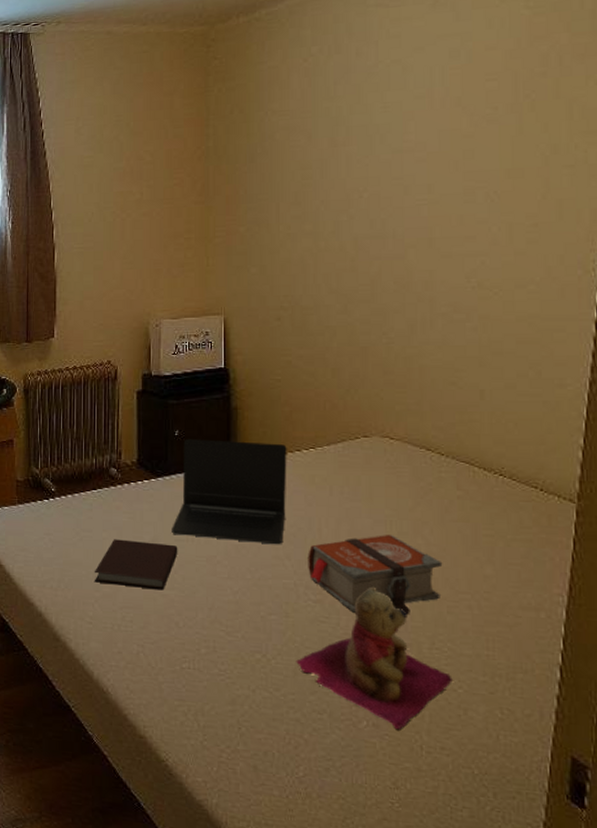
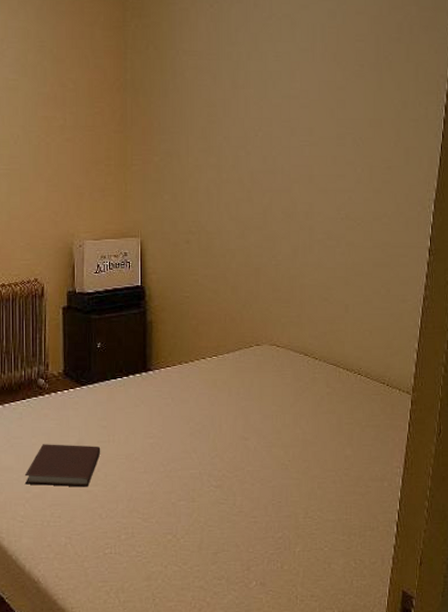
laptop: present [172,439,287,545] -> none [95,350,194,441]
teddy bear: present [296,586,453,730] -> none [200,471,320,586]
bible: present [308,535,443,613] -> none [210,427,315,494]

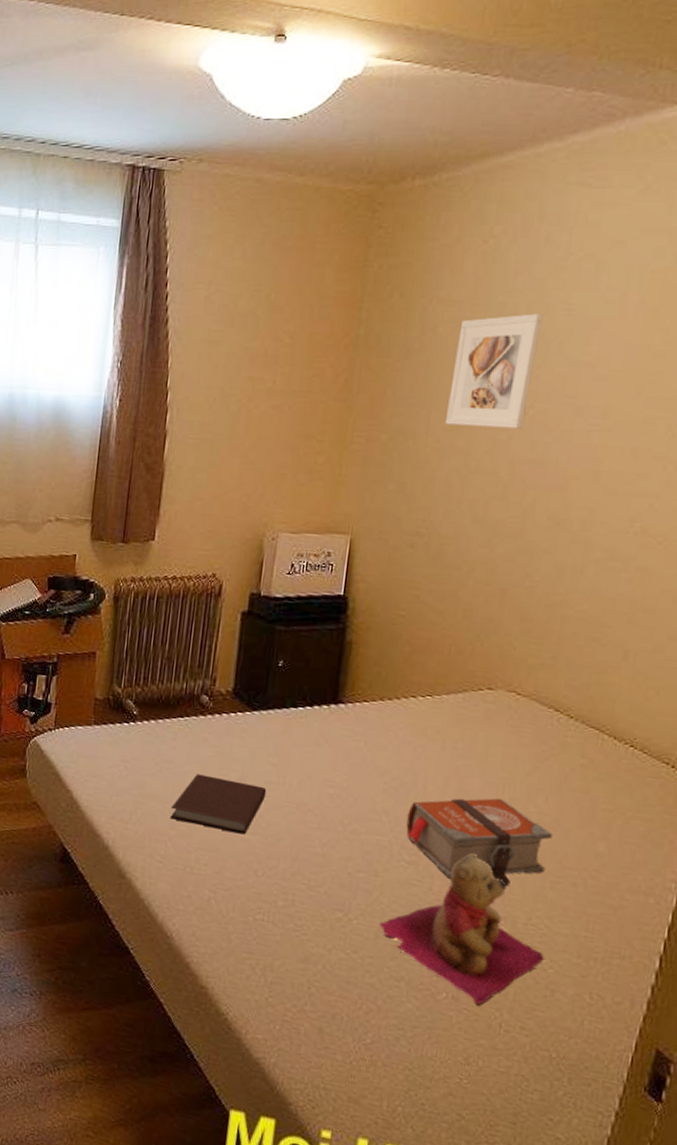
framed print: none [200,60,259,147] -> present [446,313,543,429]
teddy bear: none [200,471,320,586] -> present [379,852,545,1005]
bible: none [210,427,315,494] -> present [406,798,553,885]

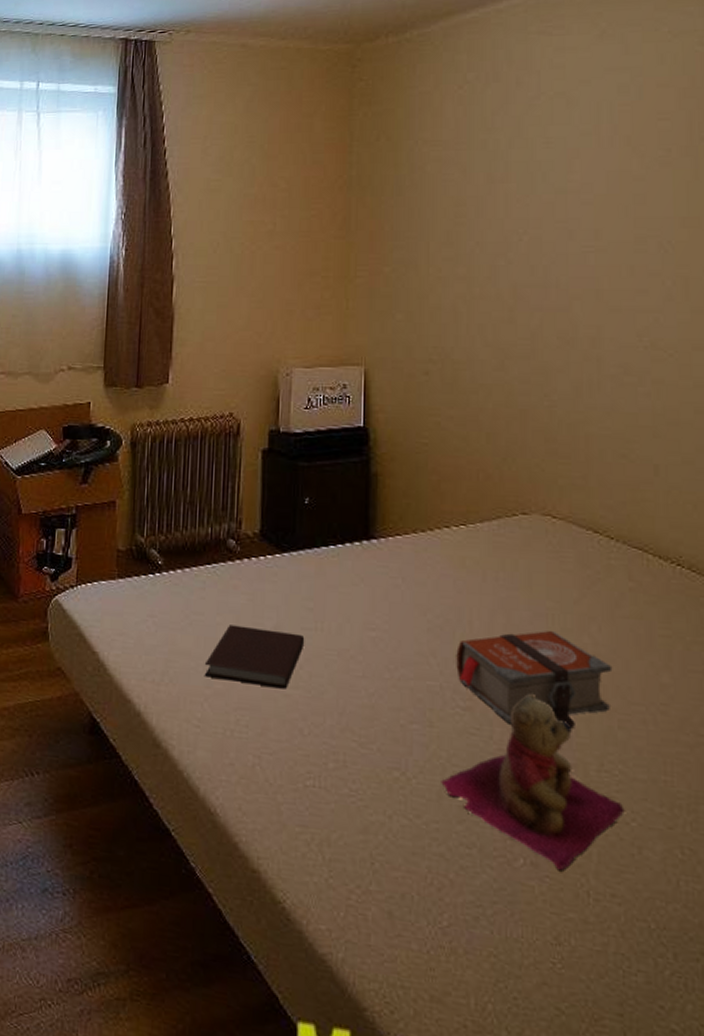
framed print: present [446,313,543,429] -> none [445,148,524,254]

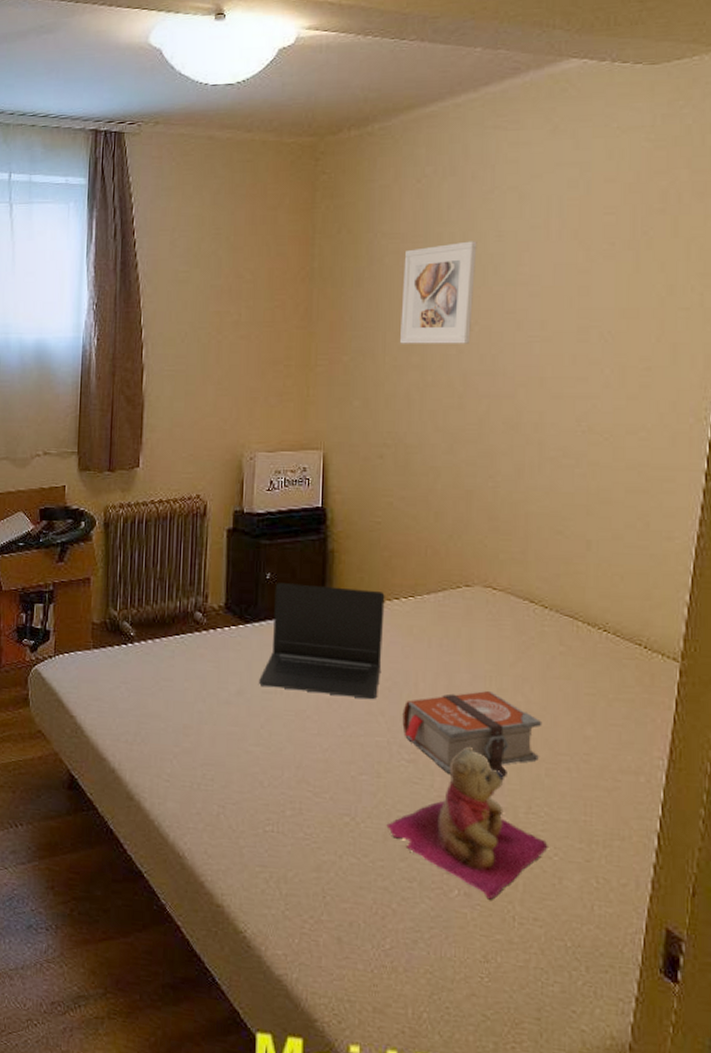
notebook: present [204,625,305,689] -> none [173,690,266,747]
laptop: none [298,508,434,639] -> present [259,583,385,700]
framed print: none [445,148,524,254] -> present [400,241,477,344]

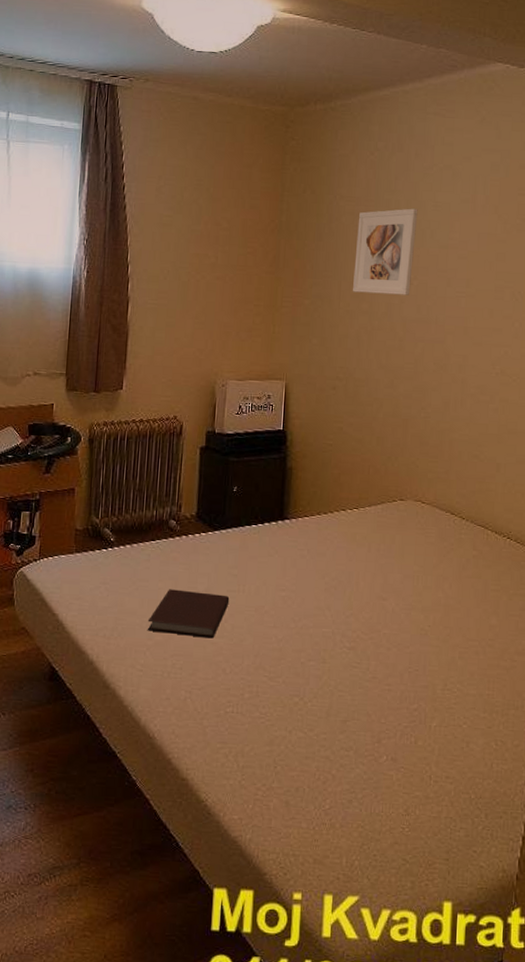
notebook: none [173,690,266,747] -> present [147,589,230,639]
laptop: present [259,583,385,700] -> none [225,495,334,597]
teddy bear: present [386,746,548,900] -> none [329,635,459,763]
bible: present [402,691,542,776] -> none [345,588,458,659]

